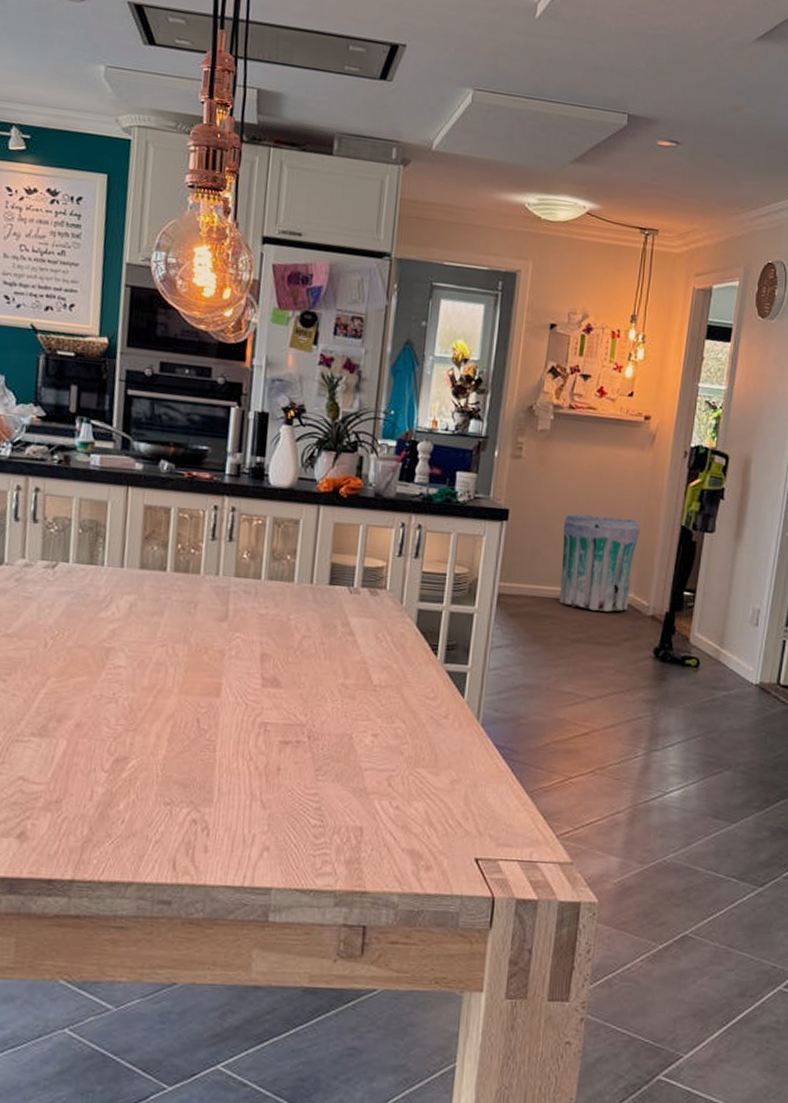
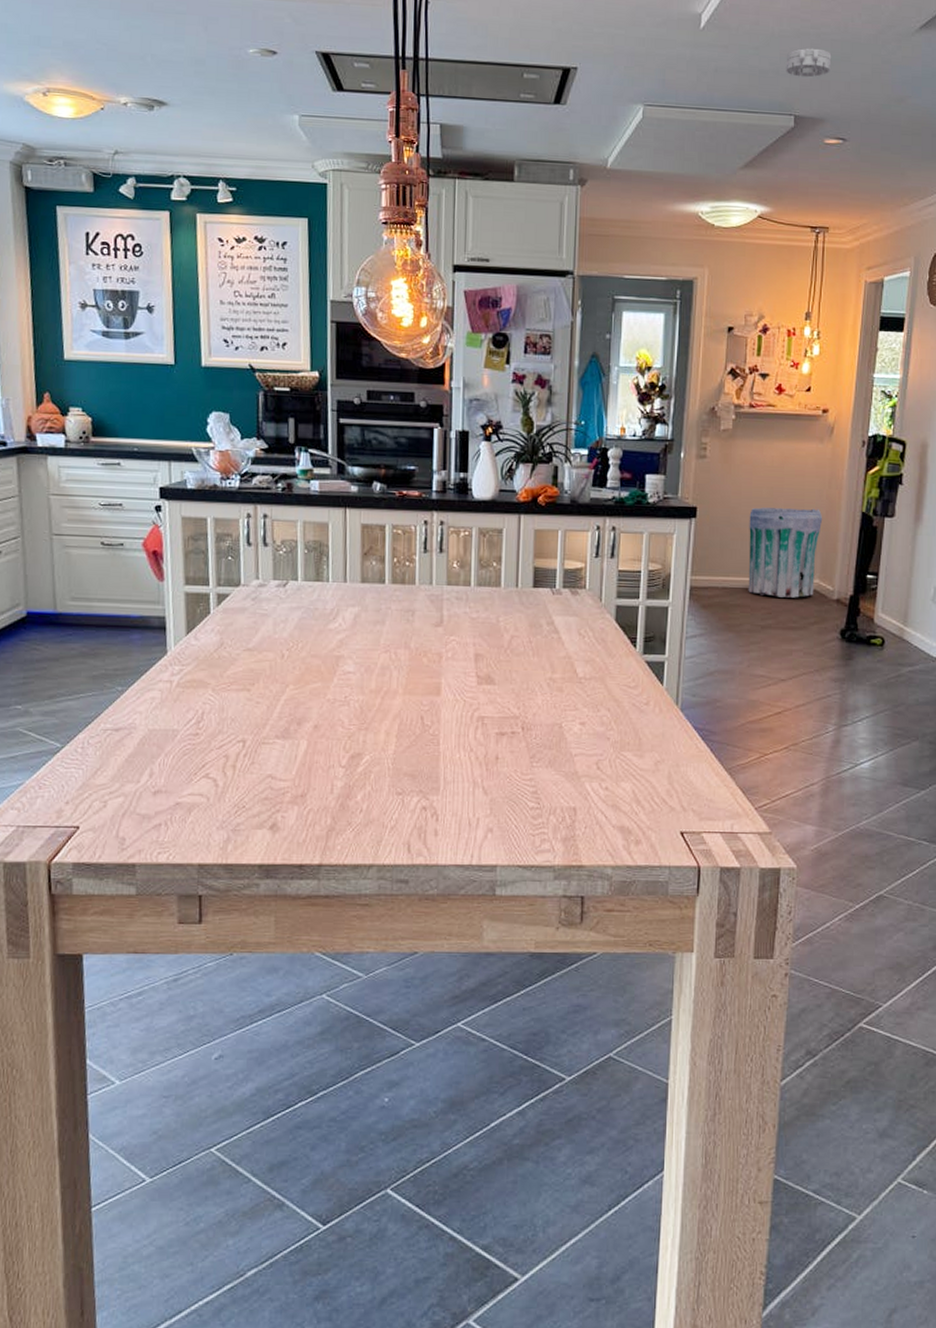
smoke detector: none [621,47,668,78] -> present [786,48,832,78]

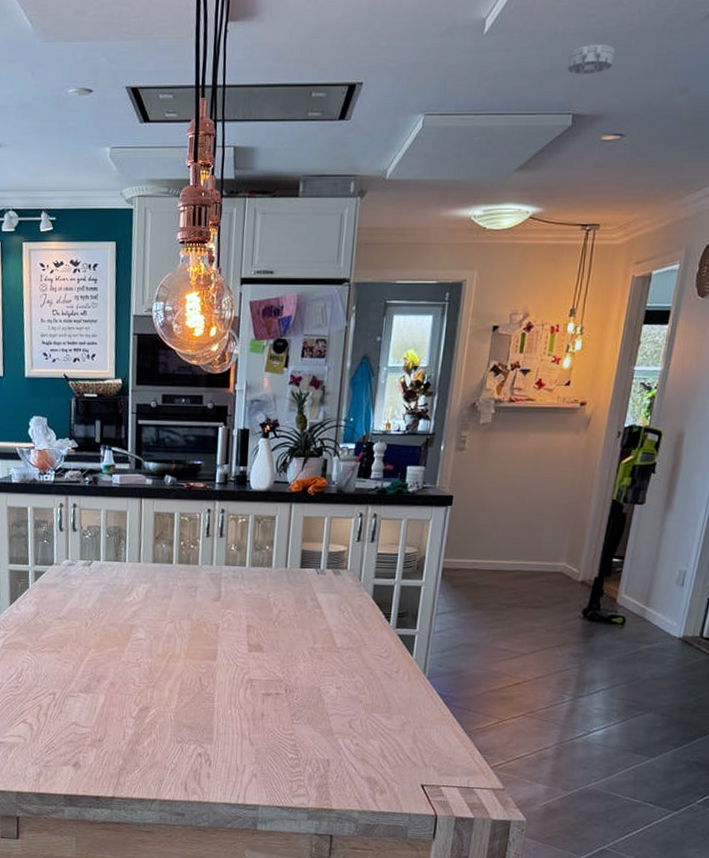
trash can: present [748,507,823,598] -> none [497,495,574,580]

